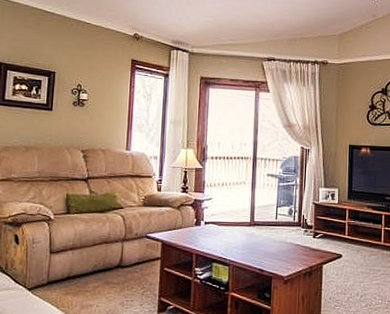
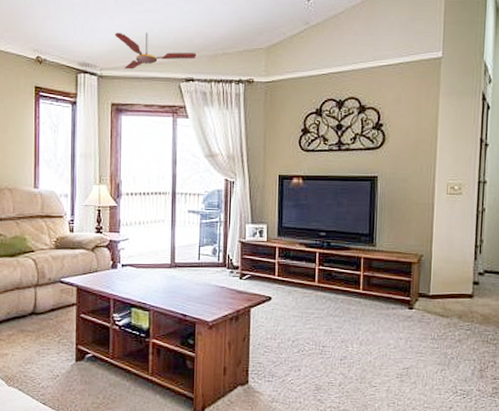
ceiling fan: none [206,16,278,49] -> present [115,32,197,70]

